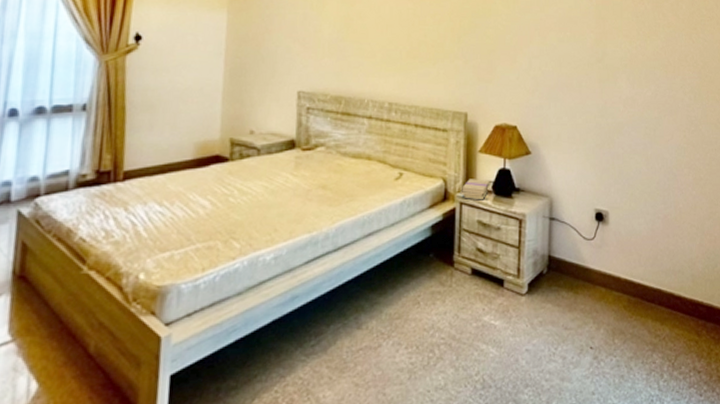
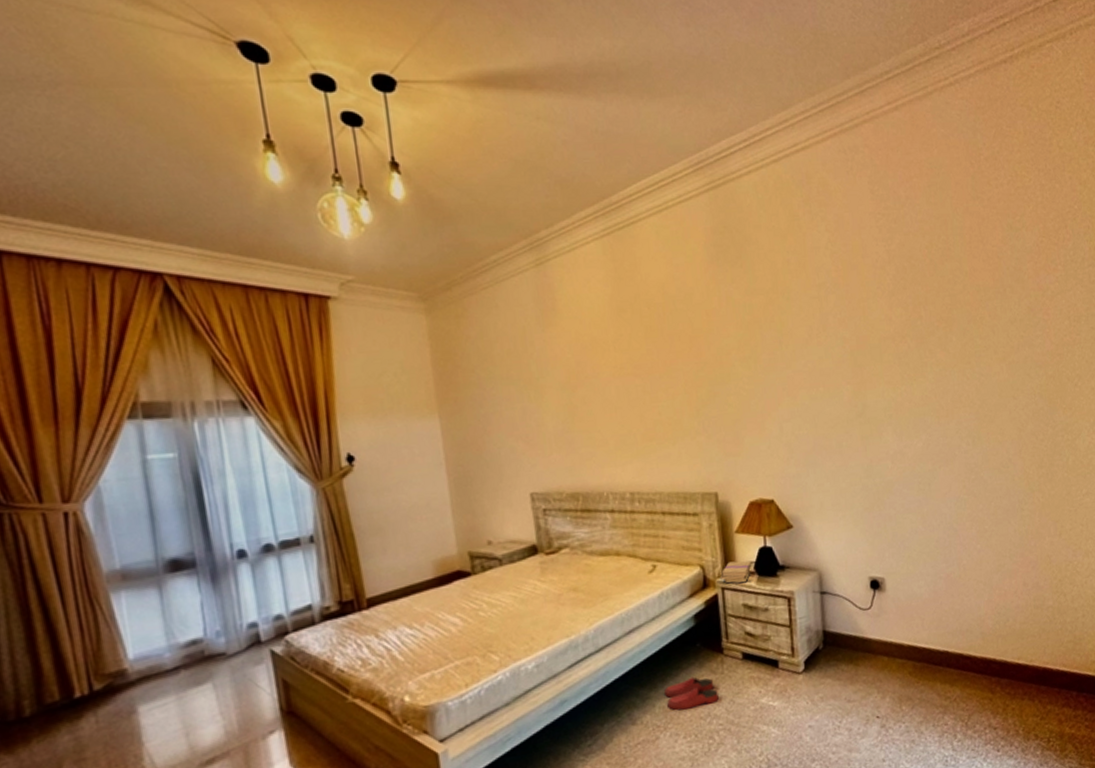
slippers: none [393,286,444,319] -> present [664,677,719,711]

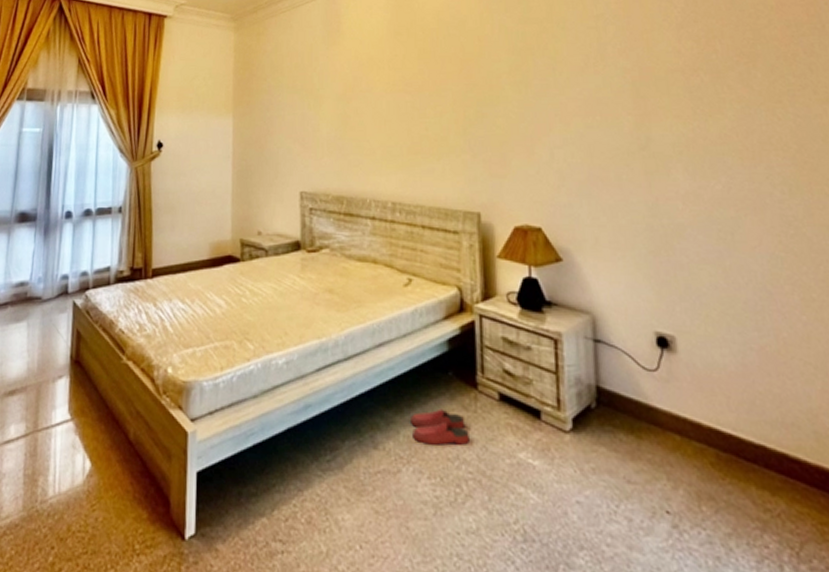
books: present [720,561,752,584] -> none [479,288,514,314]

